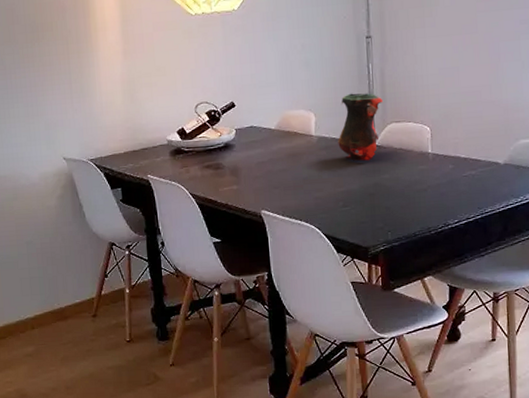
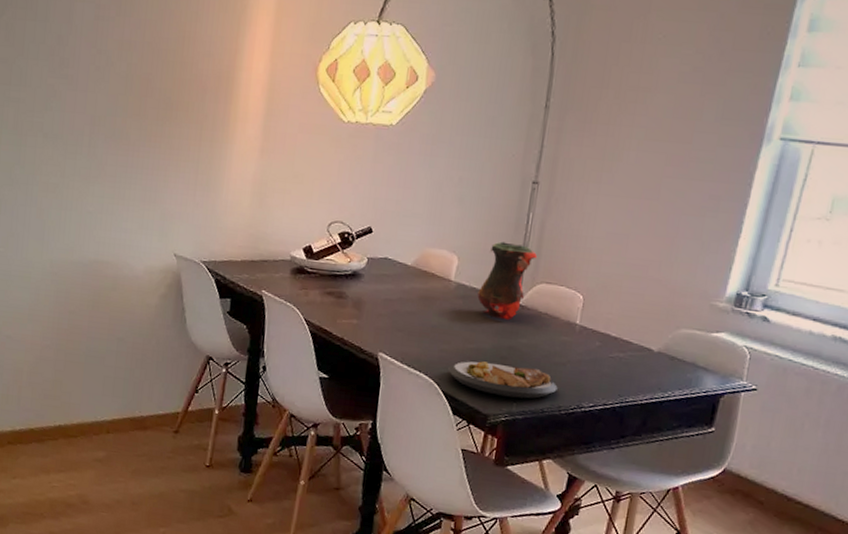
plate: none [325,199,424,229] -> present [448,360,558,399]

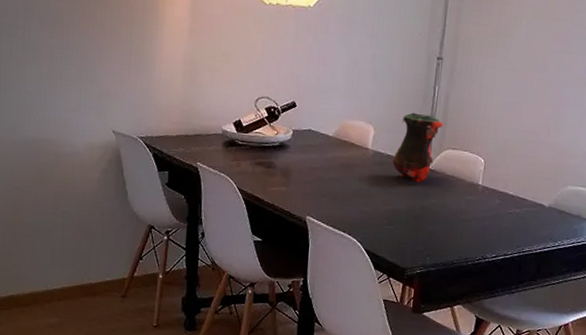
plate: present [448,360,558,399] -> none [369,220,465,253]

